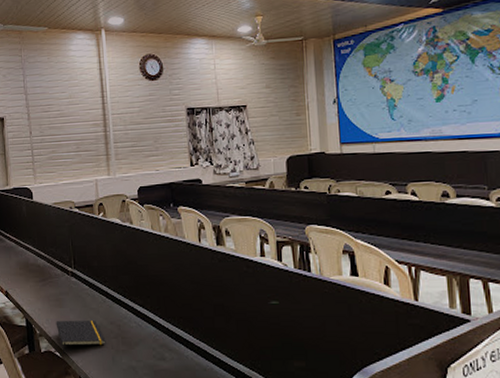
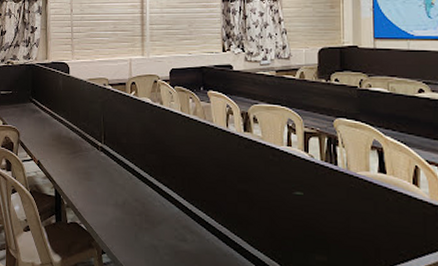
notepad: present [55,321,106,354] -> none [83,194,130,226]

